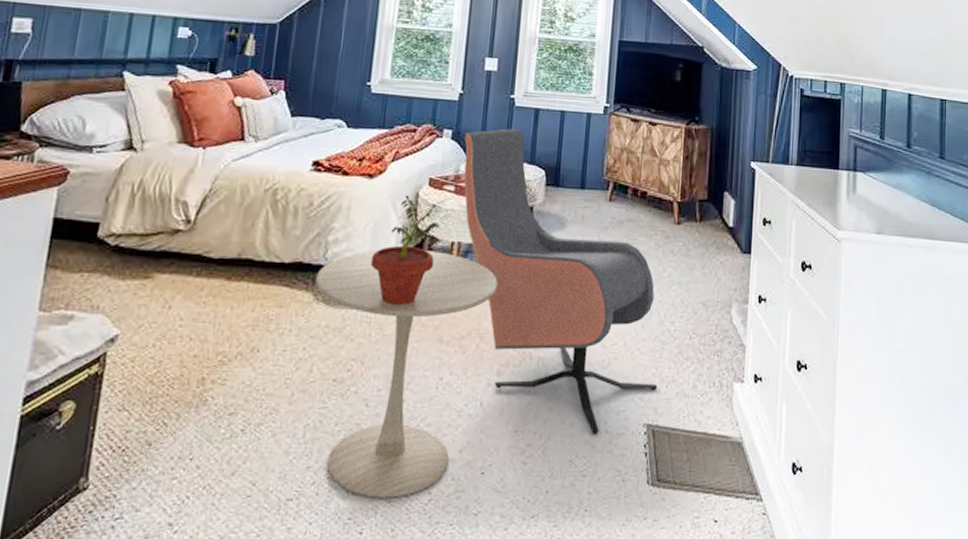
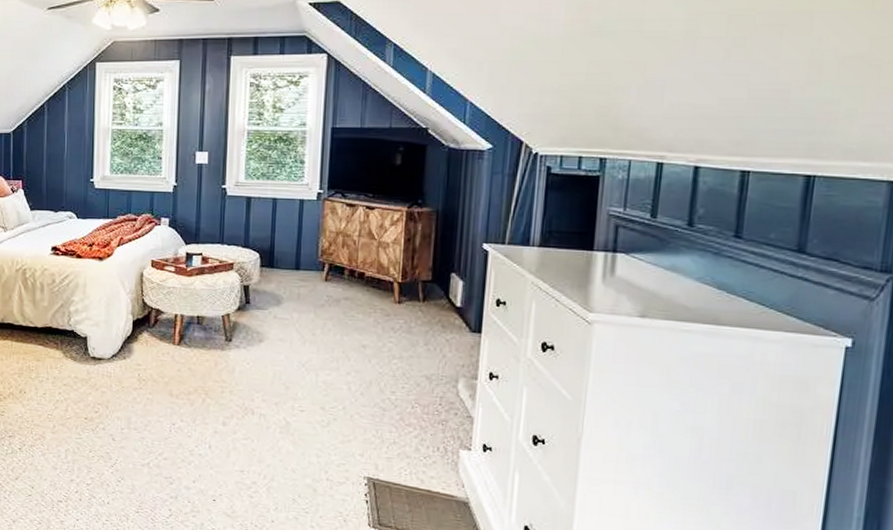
side table: present [315,250,498,498] -> none [63,319,219,510]
potted plant: present [370,194,442,306] -> none [107,274,164,365]
armchair: present [463,128,658,434] -> none [181,215,379,481]

